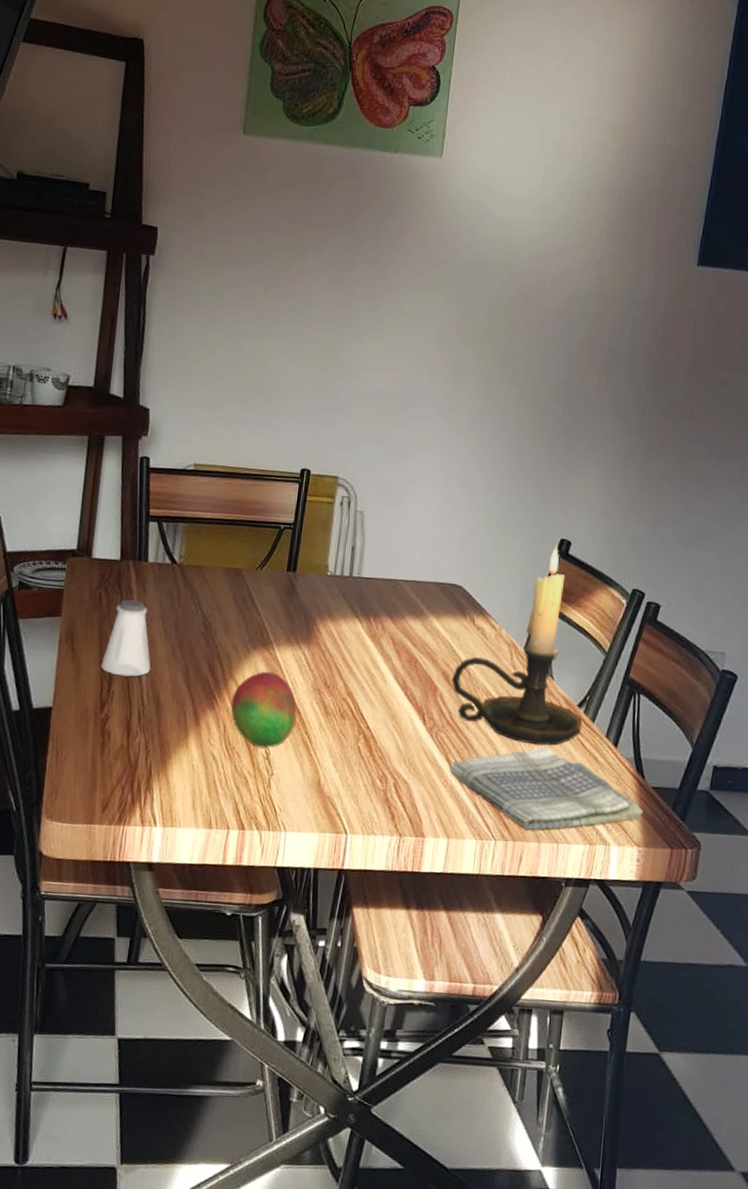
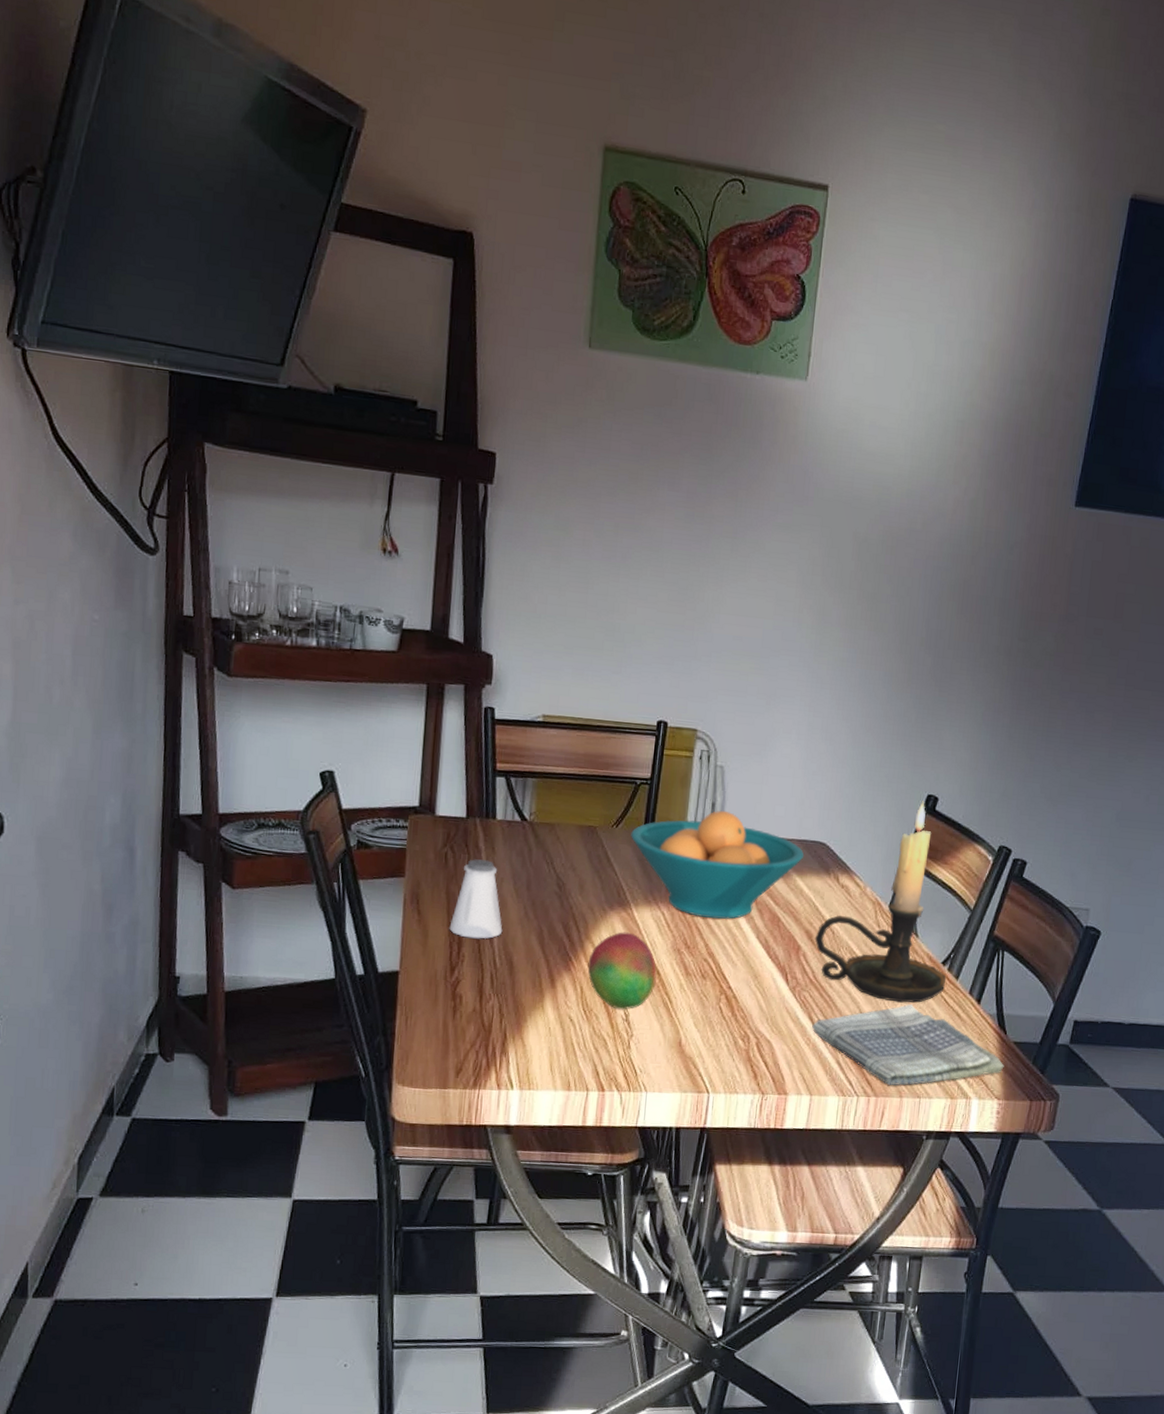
fruit bowl: none [274,553,441,660] -> present [631,810,805,919]

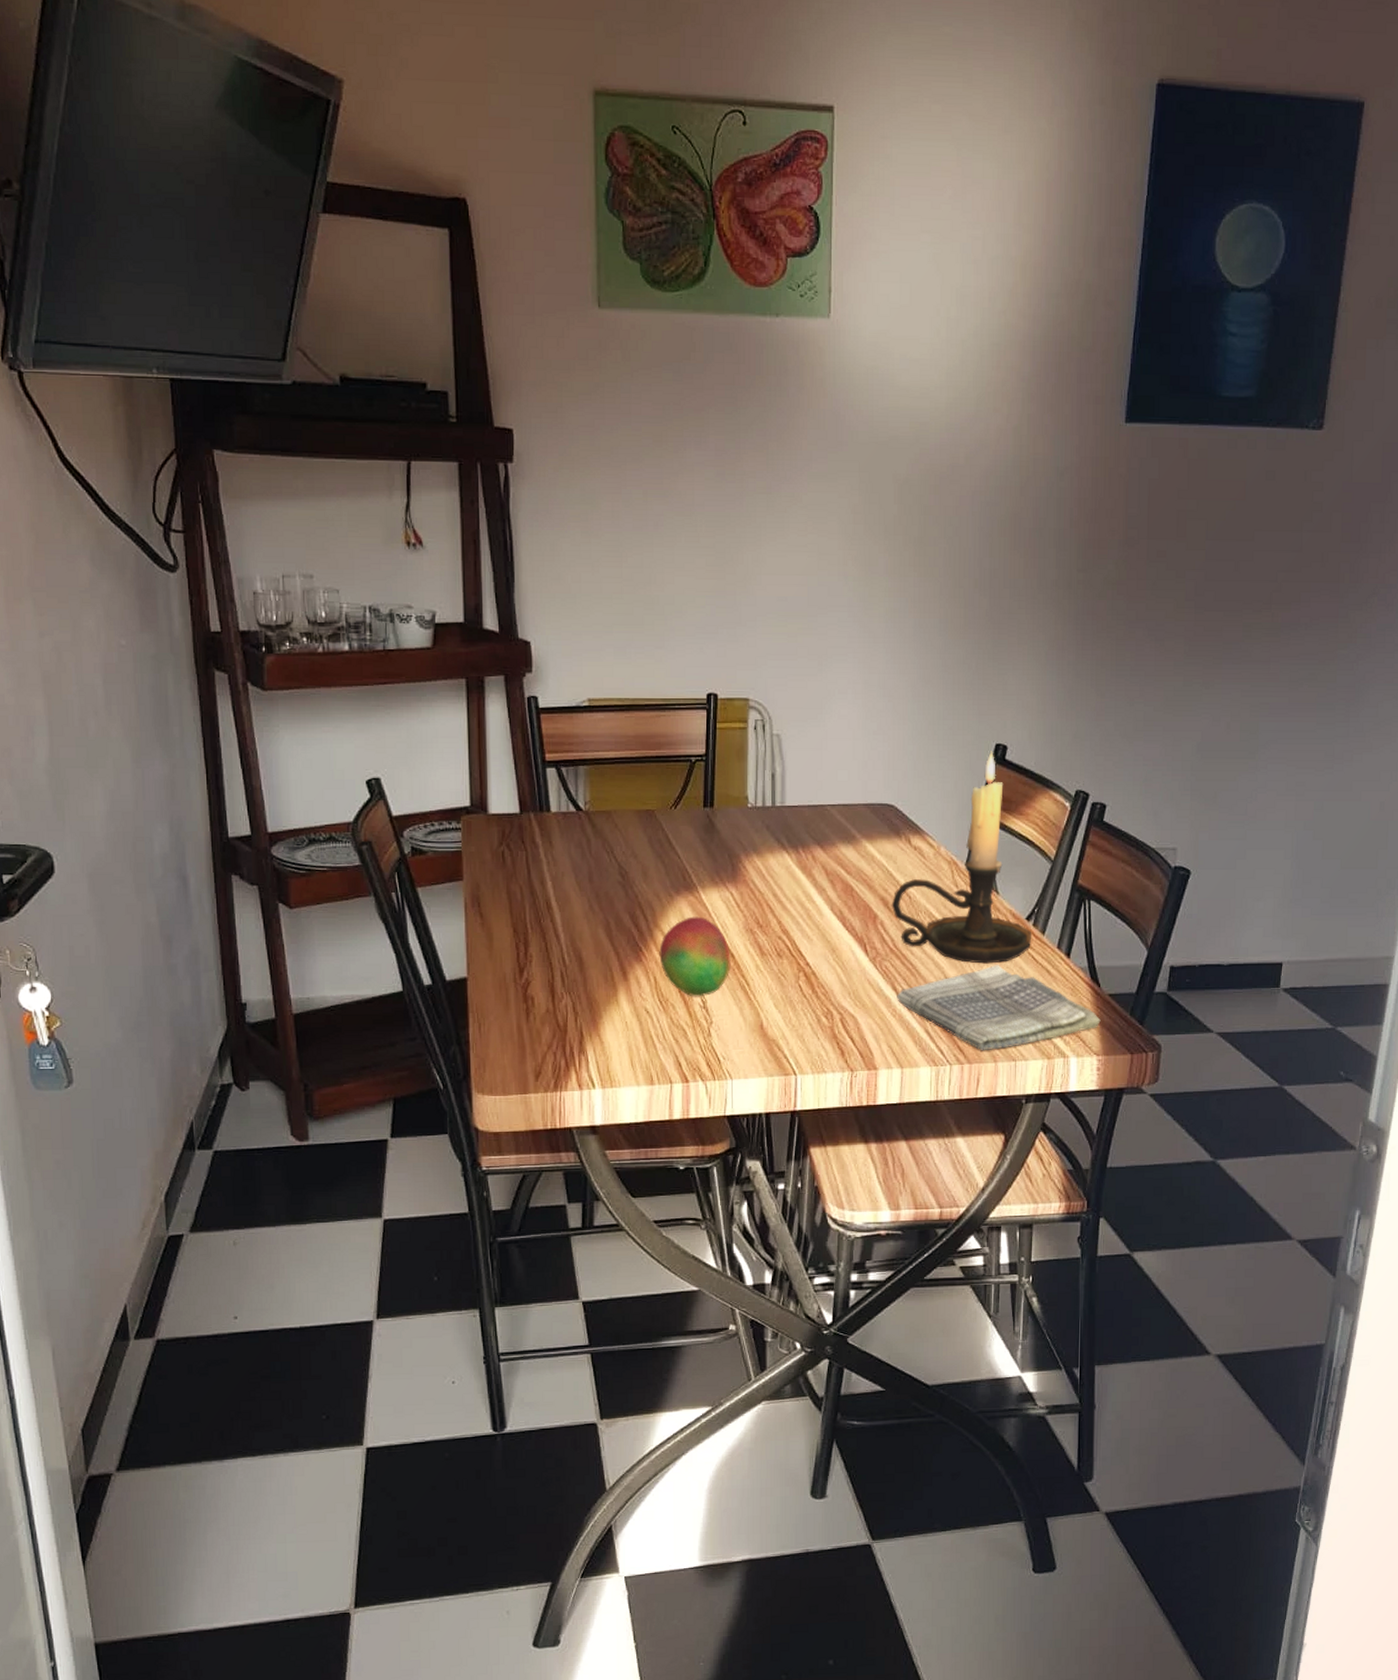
saltshaker: present [449,859,503,940] -> none [514,855,569,937]
fruit bowl: present [631,810,805,919] -> none [691,780,873,895]

